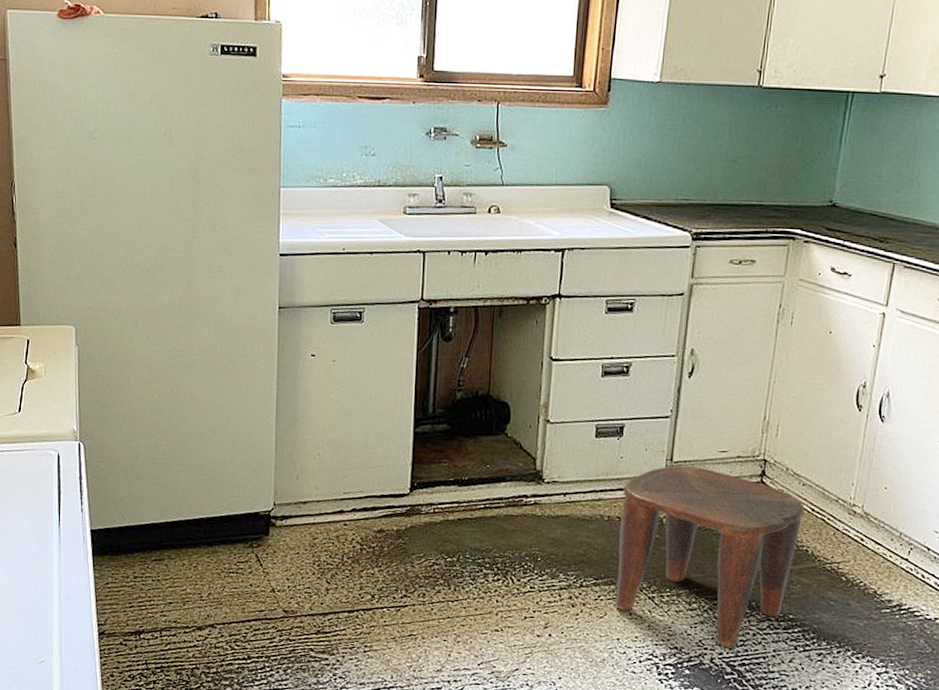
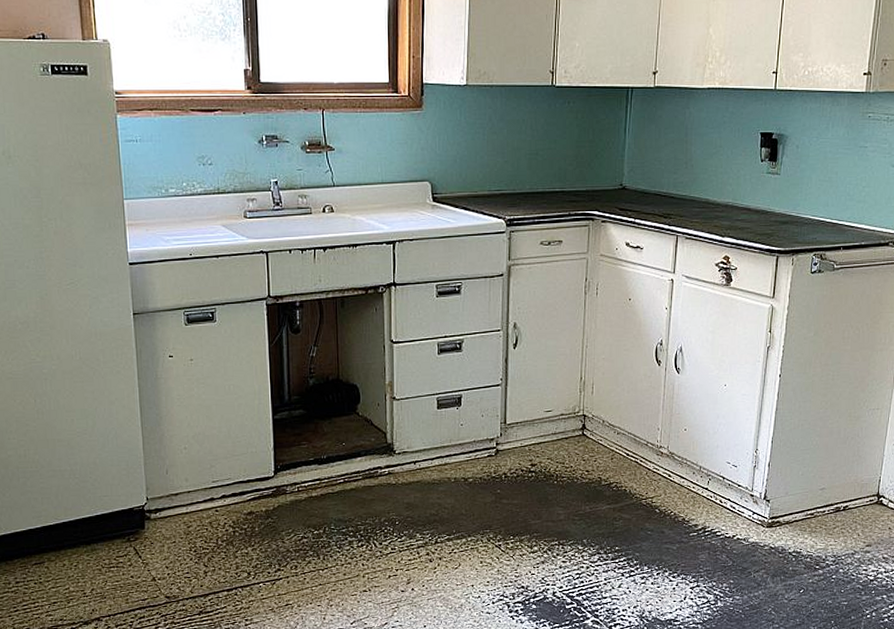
stool: present [615,465,805,647] -> none [465,427,620,581]

